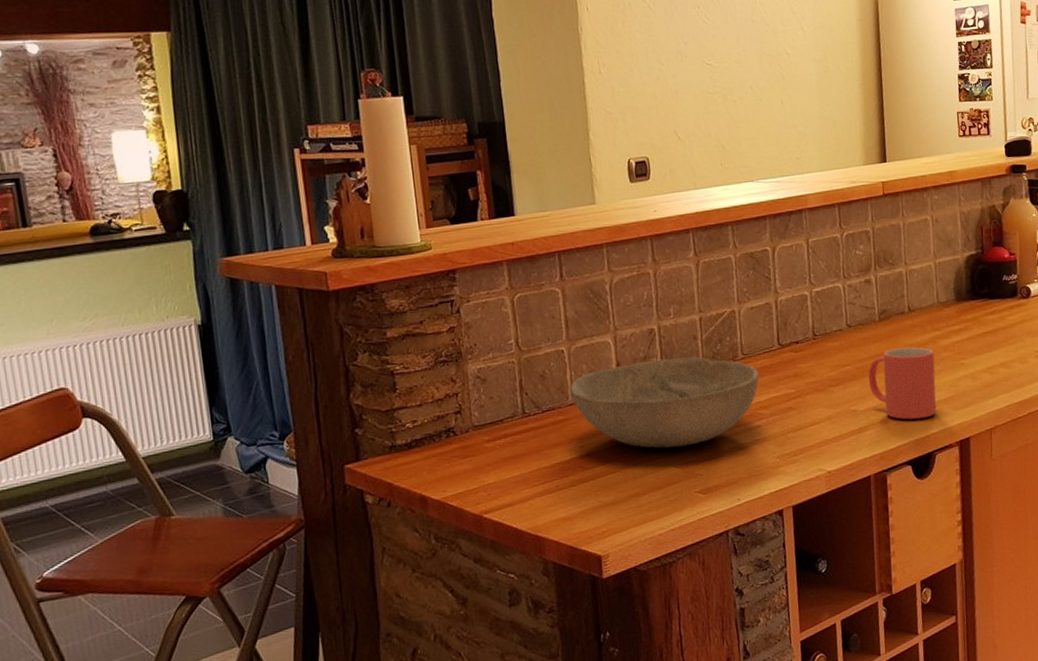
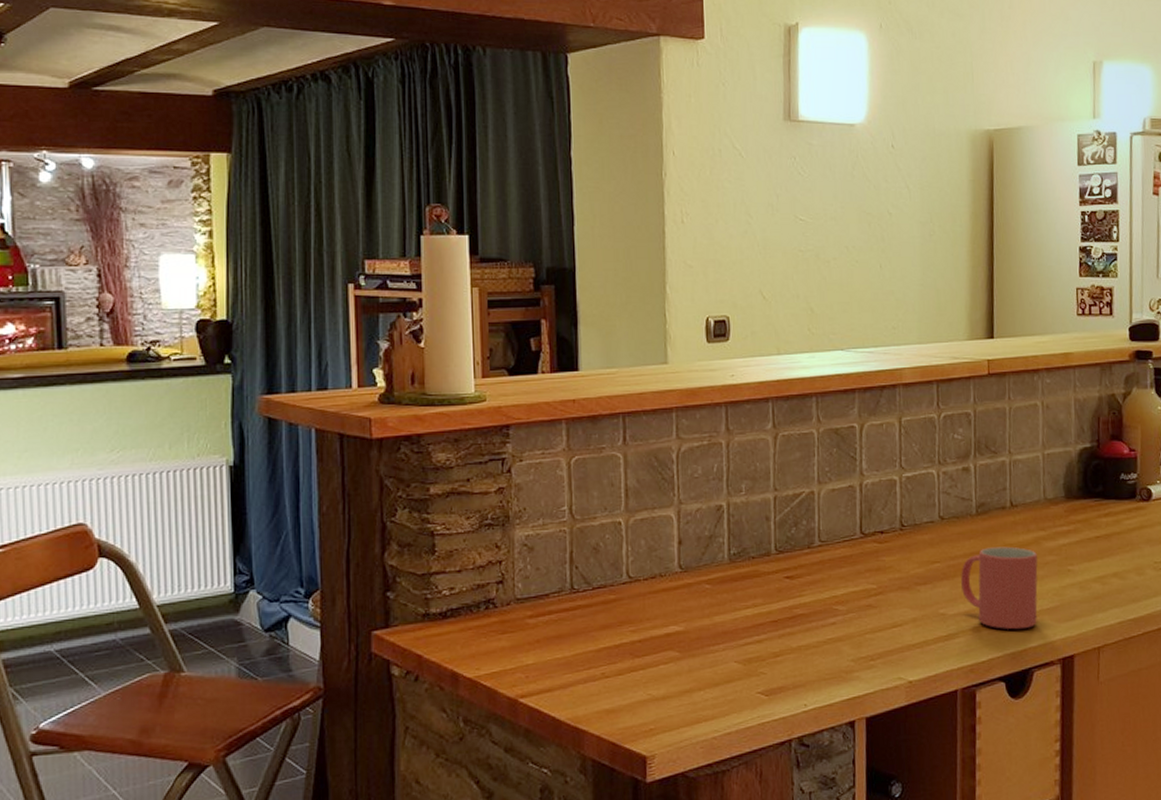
bowl: present [570,356,759,448] -> none [625,539,837,641]

